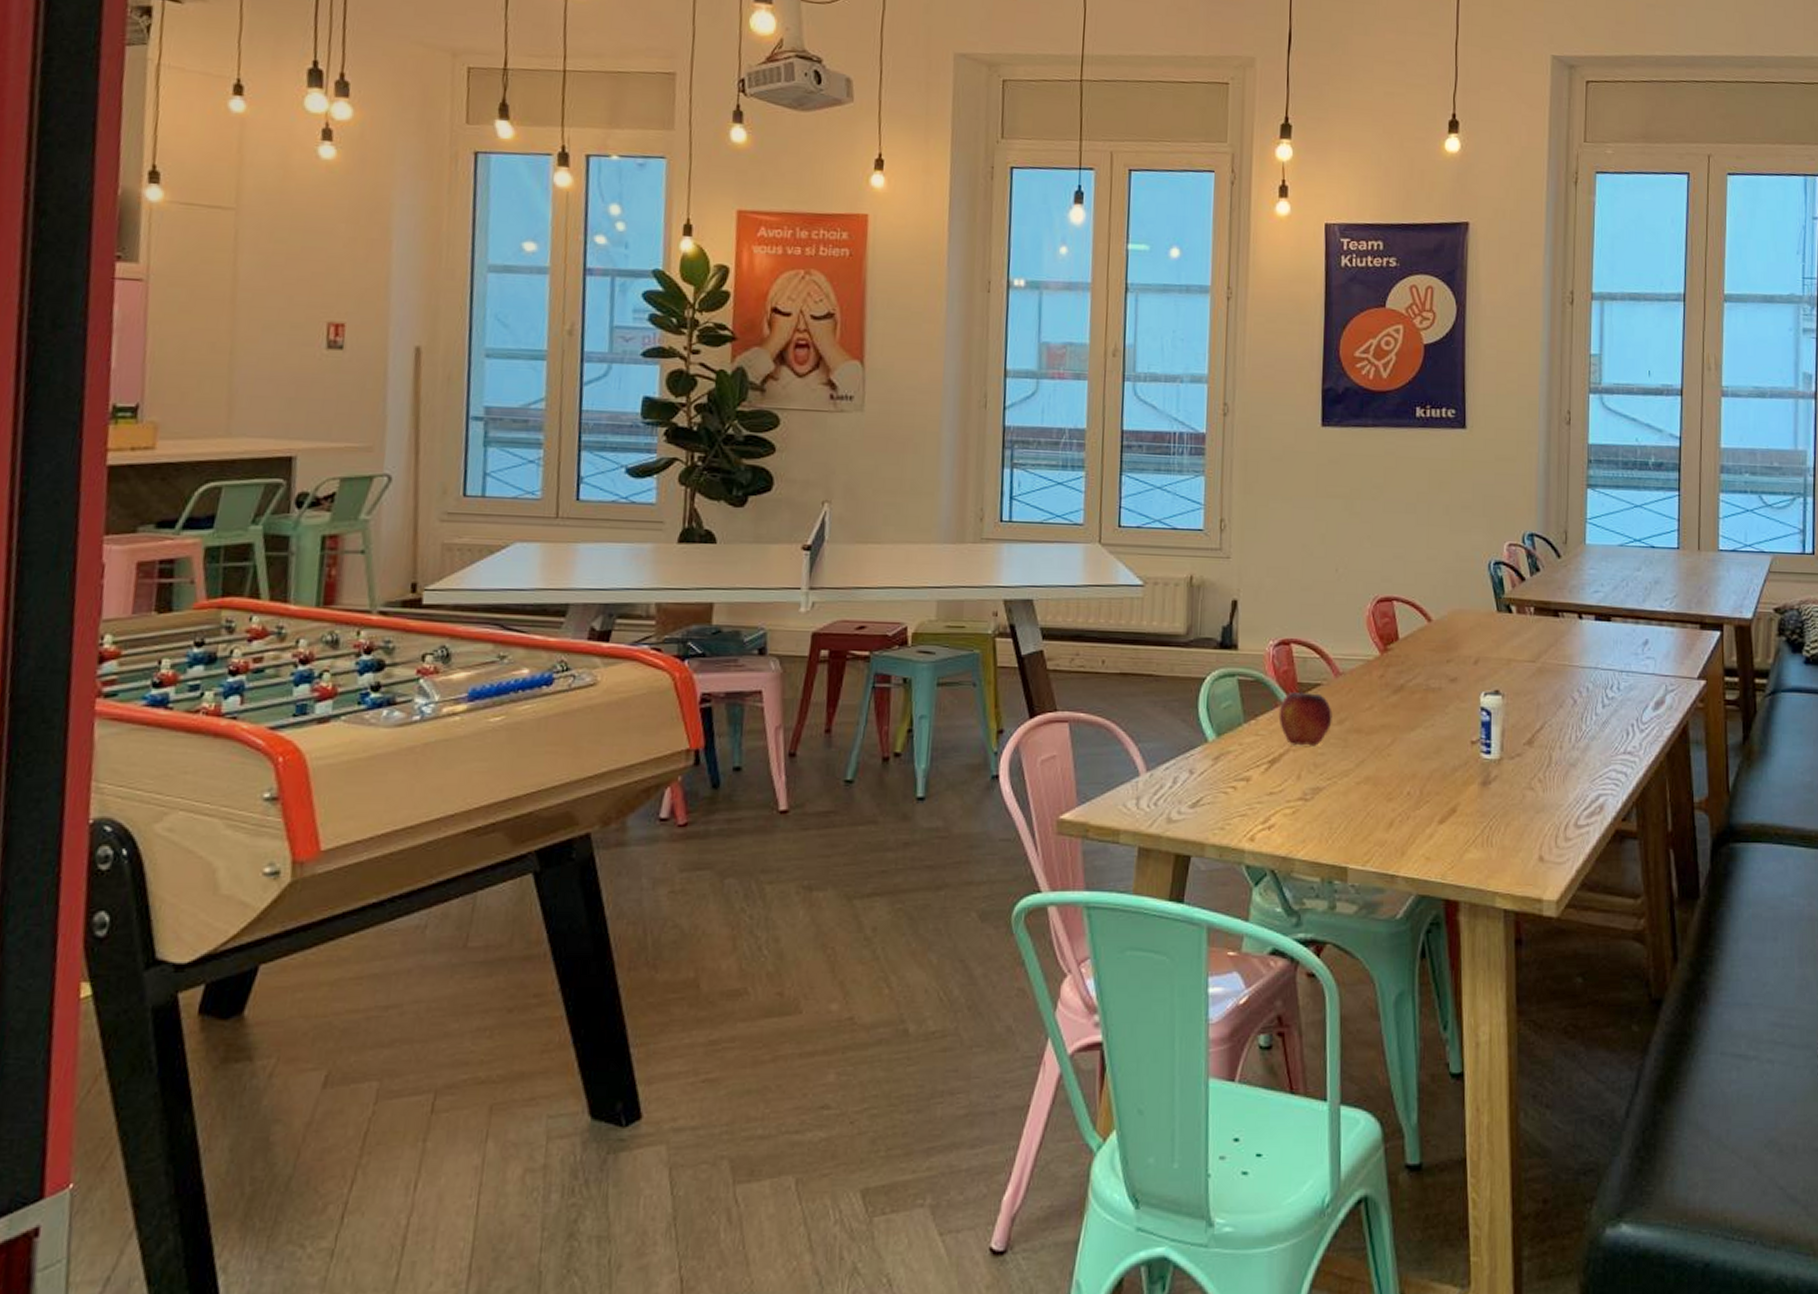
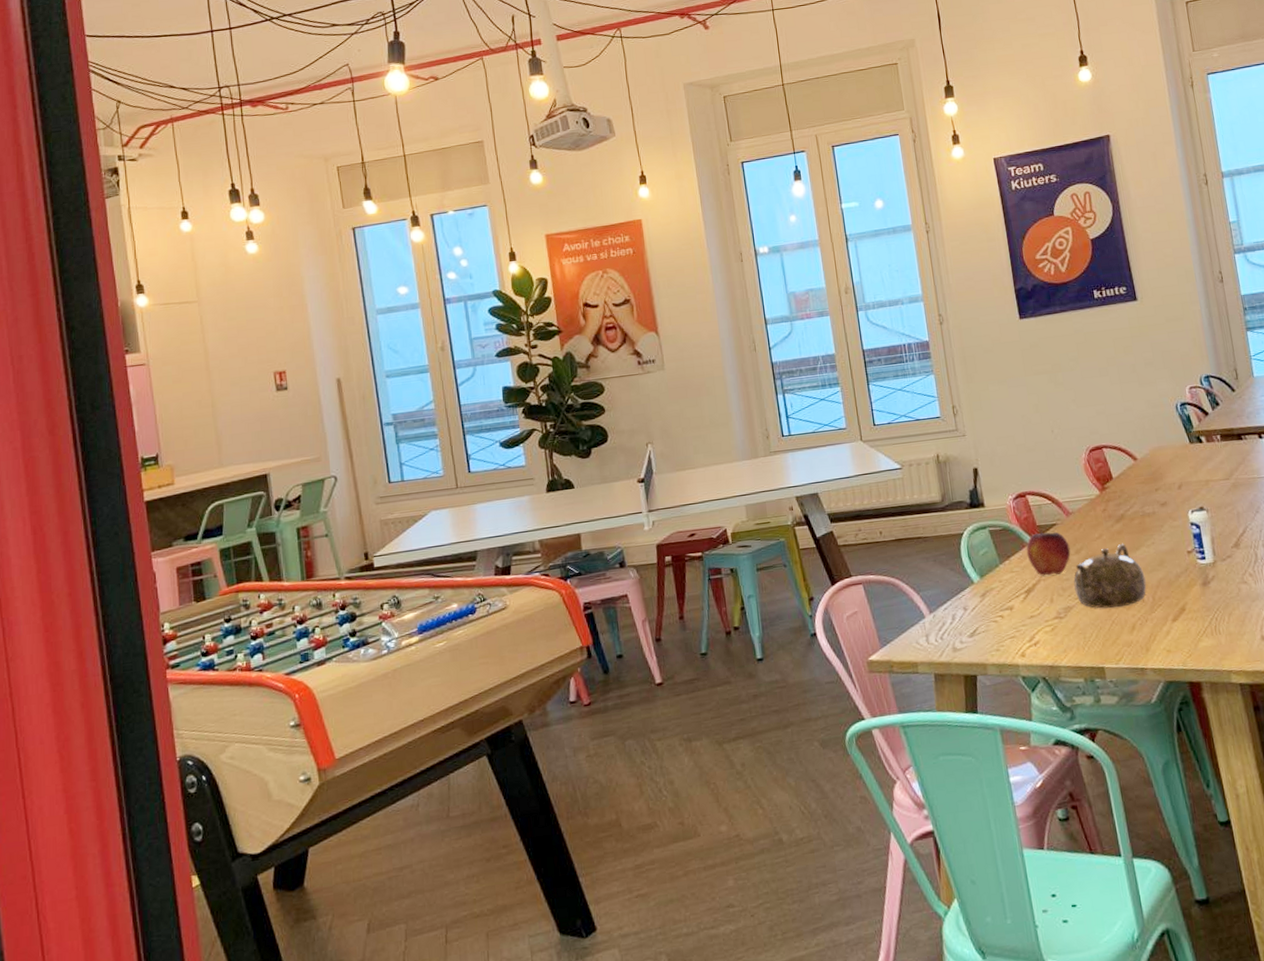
teapot: none [1329,719,1416,796] -> present [1074,543,1147,609]

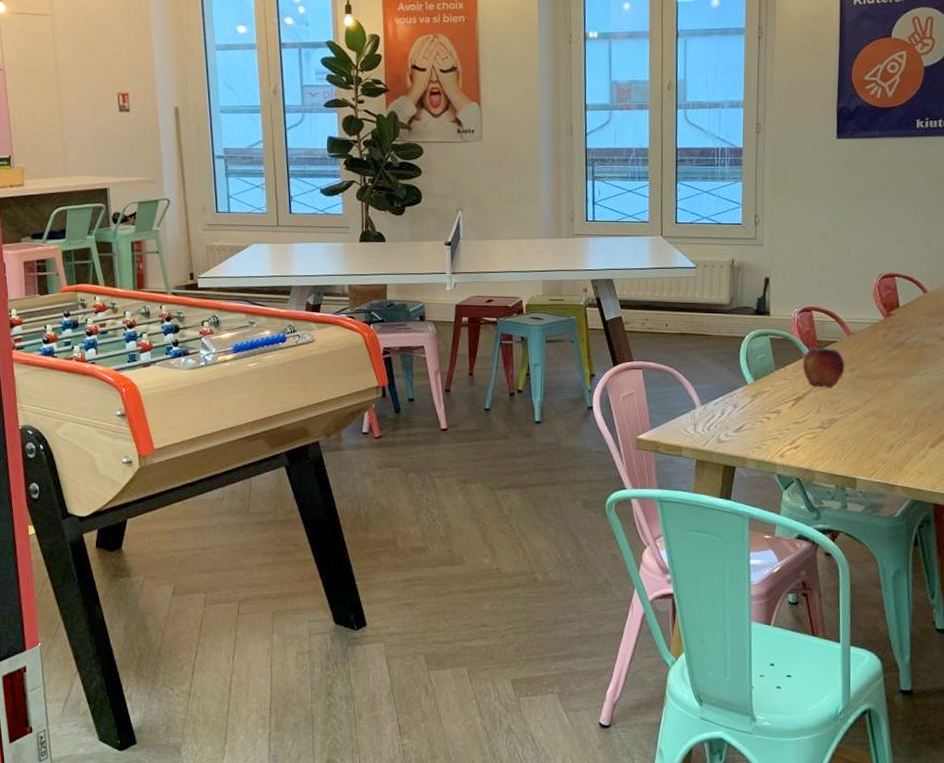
teapot: present [1074,543,1147,609] -> none [842,368,912,426]

